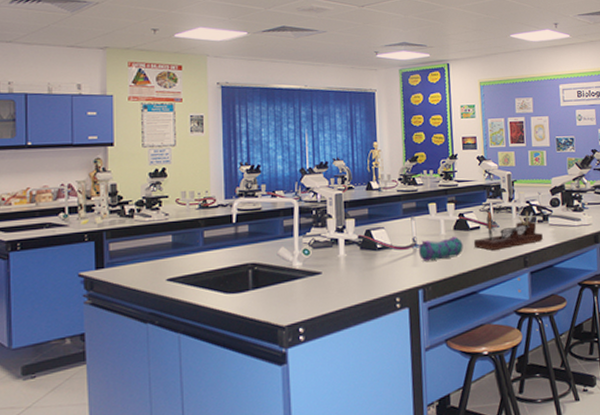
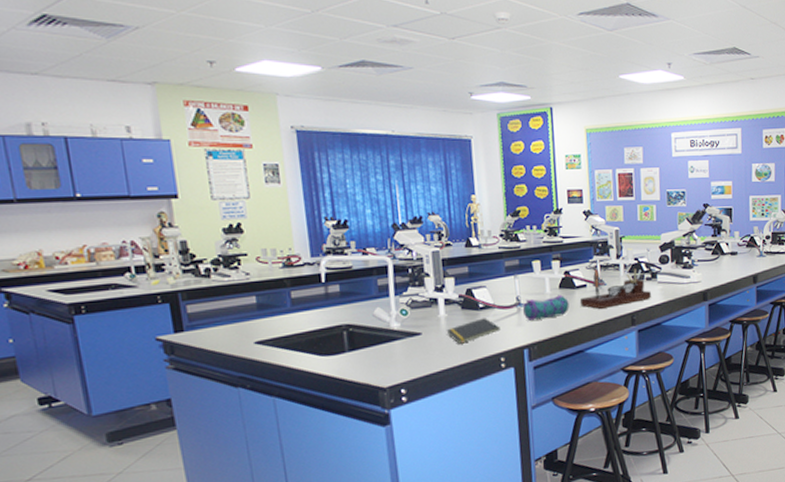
notepad: none [345,258,396,284] -> present [446,318,500,344]

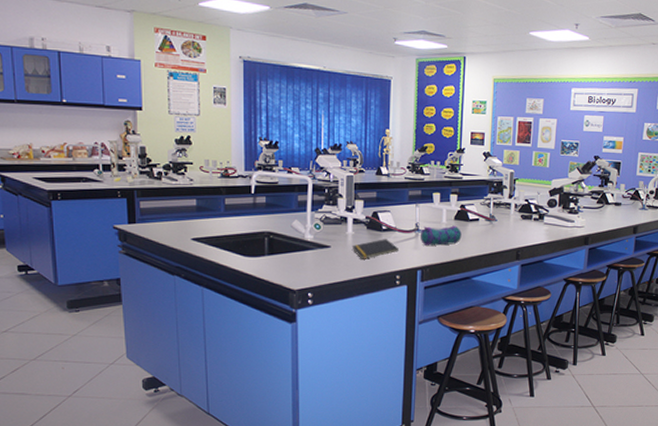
desk organizer: present [579,268,651,309] -> none [471,205,537,242]

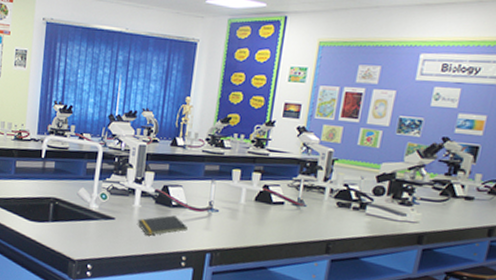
pencil case: present [419,225,462,246] -> none [212,205,262,229]

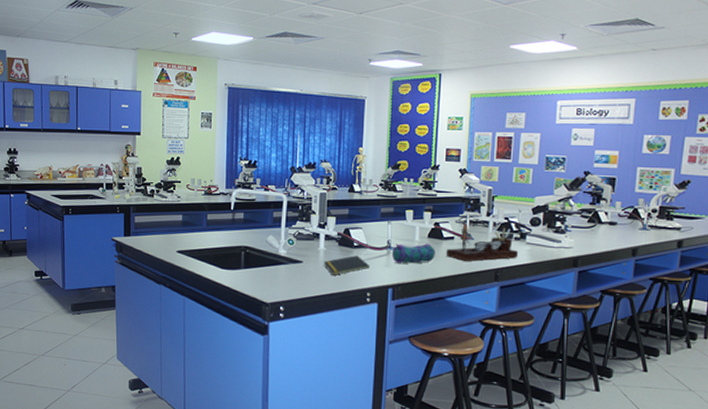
pencil case: none [212,205,262,229] -> present [391,243,436,264]
desk organizer: none [273,188,355,231] -> present [445,223,518,261]

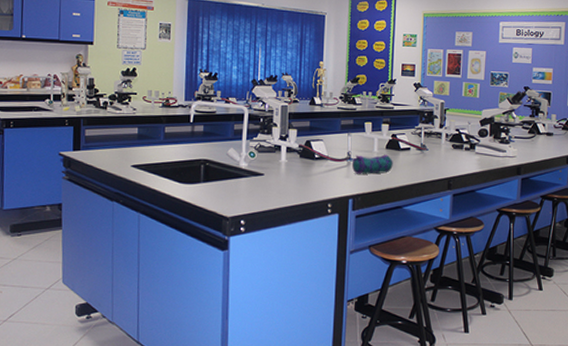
notepad: present [323,255,370,276] -> none [284,167,331,187]
desk organizer: present [445,223,518,261] -> none [402,135,468,171]

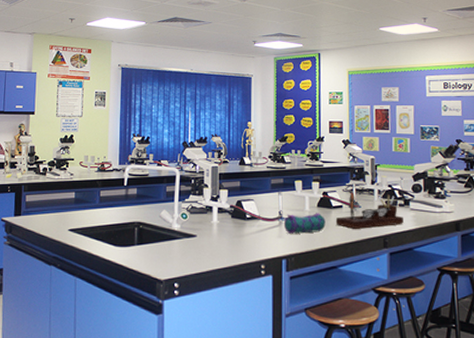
desk organizer: none [402,135,468,171] -> present [335,192,403,229]

